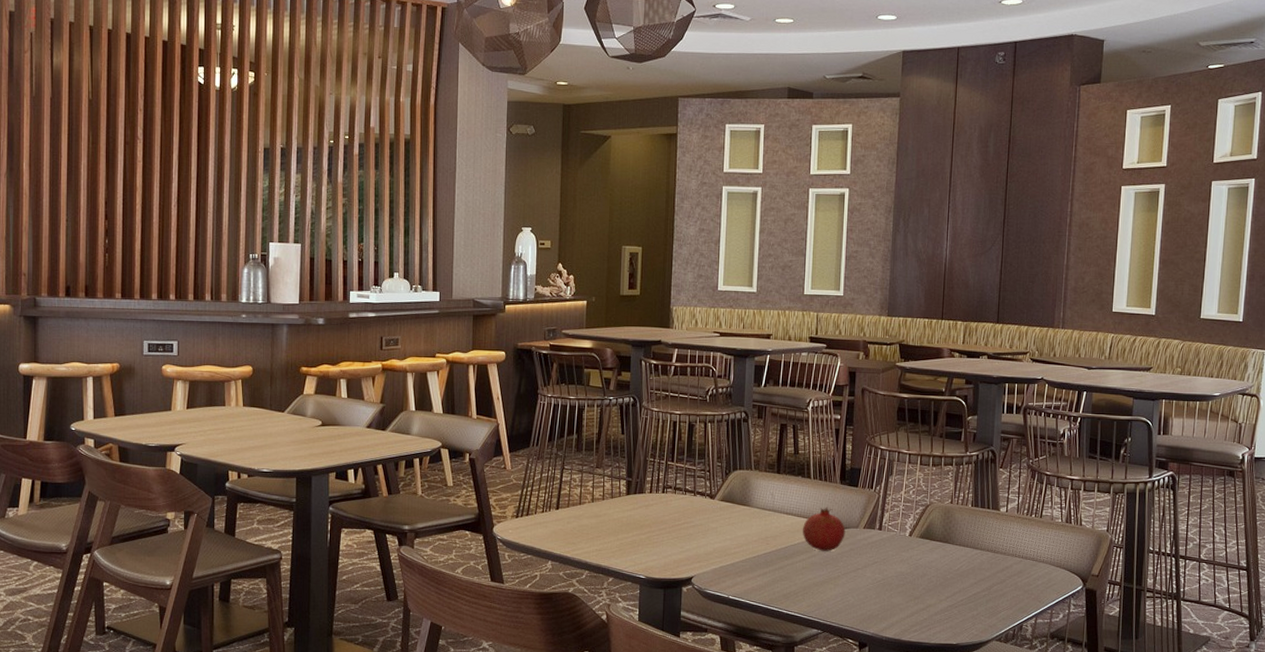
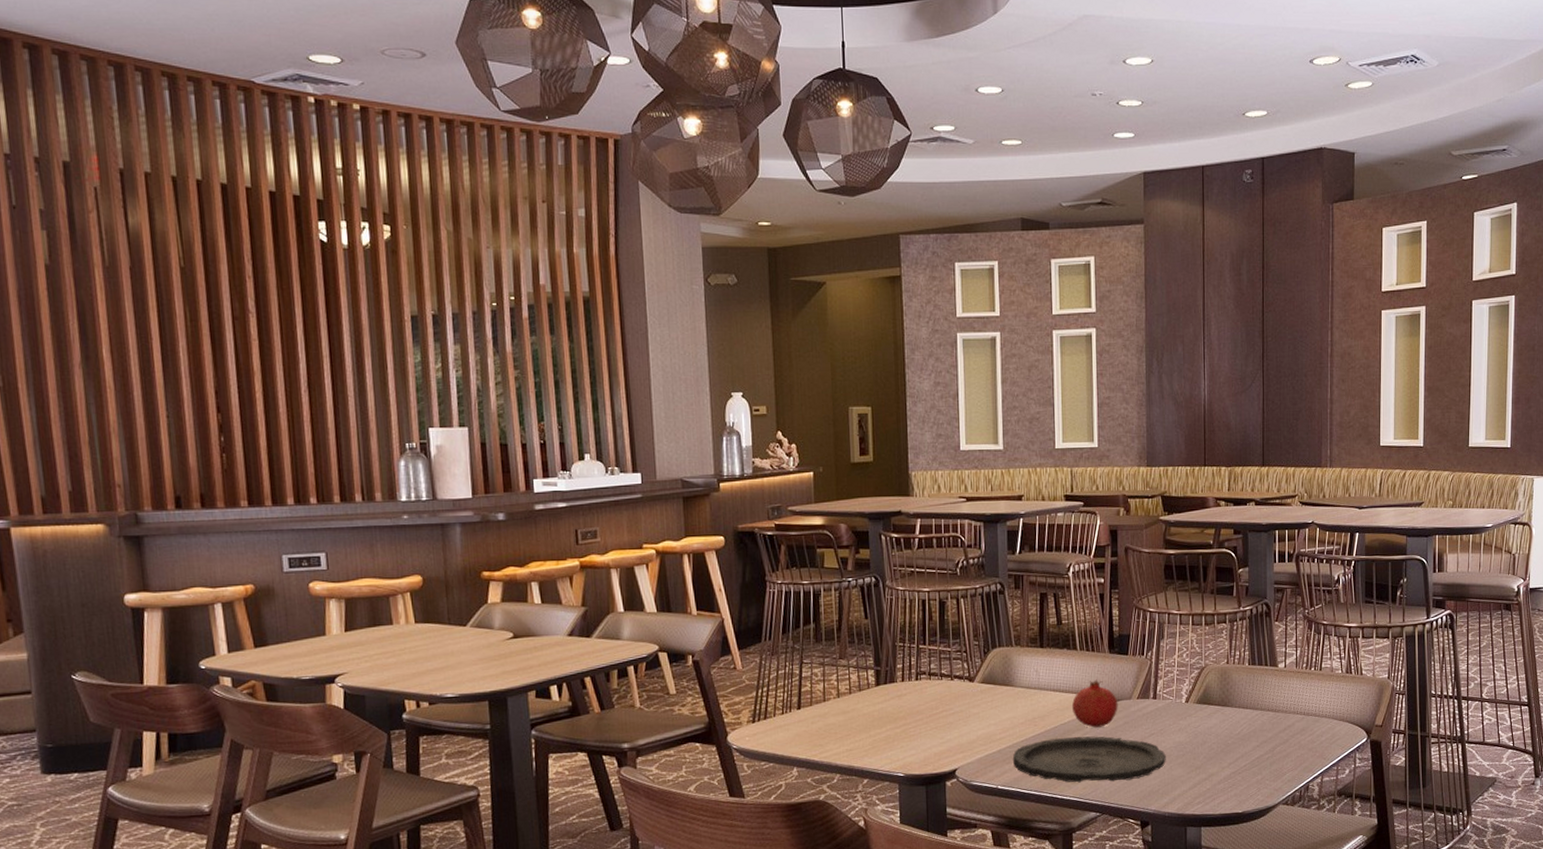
plate: none [744,557,887,603] -> present [1012,736,1166,783]

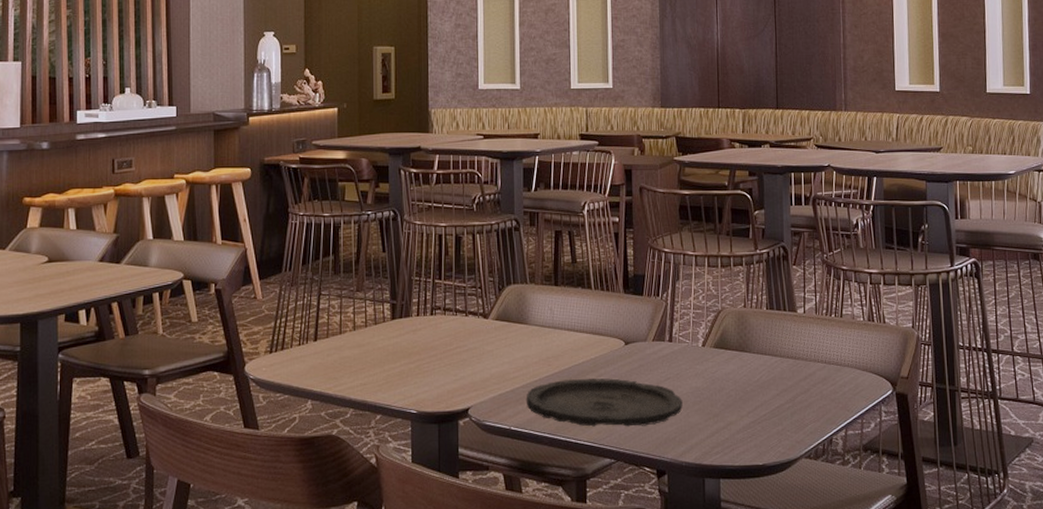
fruit: present [1071,679,1118,728] -> none [586,319,633,370]

